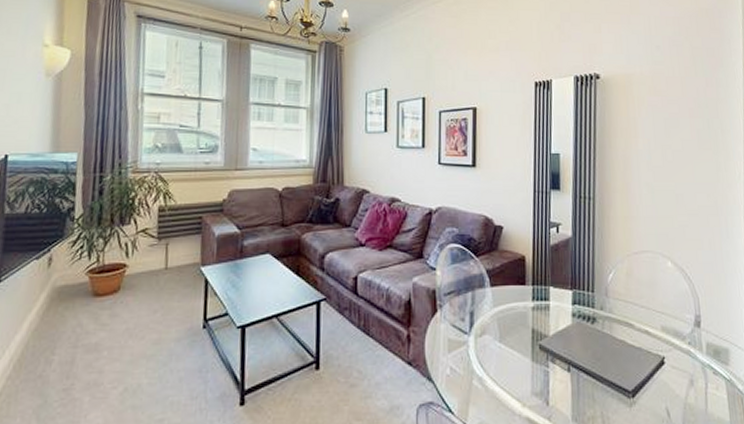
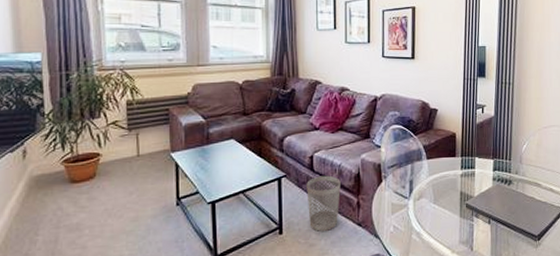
wastebasket: none [349,301,388,369] -> present [306,175,341,231]

